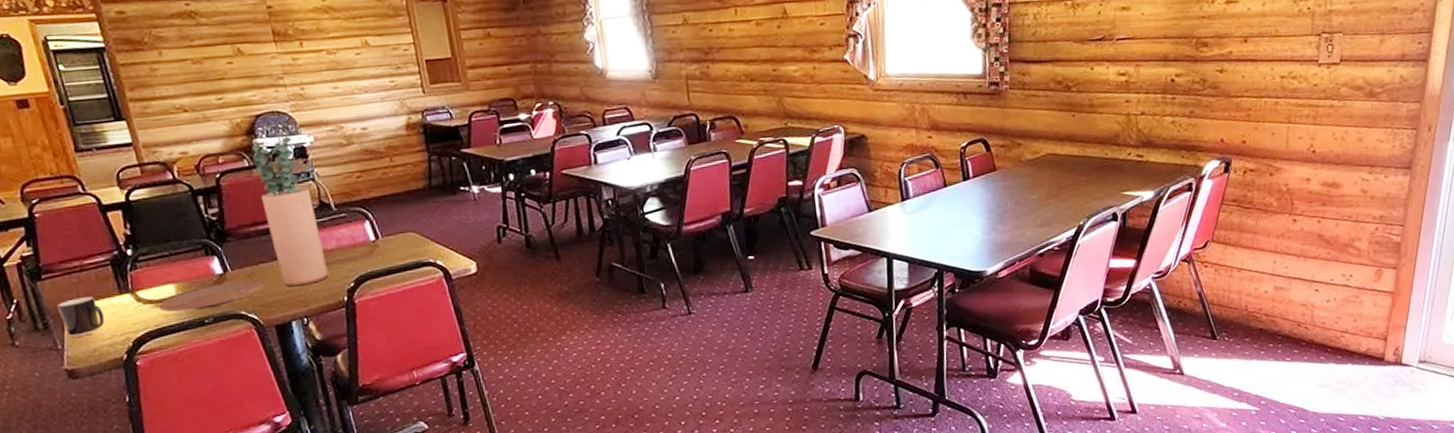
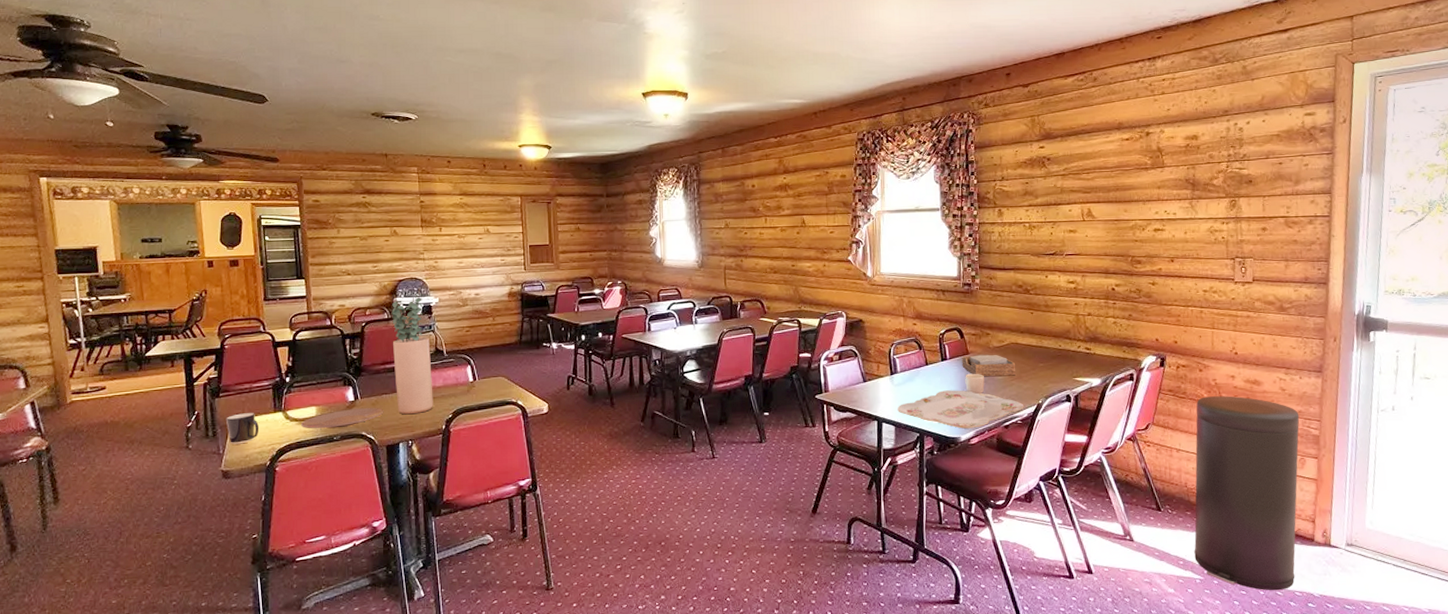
serving tray: none [911,214,1062,261] -> present [897,390,1024,429]
napkin holder: none [988,169,1054,198] -> present [962,354,1016,377]
cup: none [992,193,1015,219] -> present [965,373,985,395]
pedal bin: none [1251,202,1381,417] -> present [1194,396,1300,590]

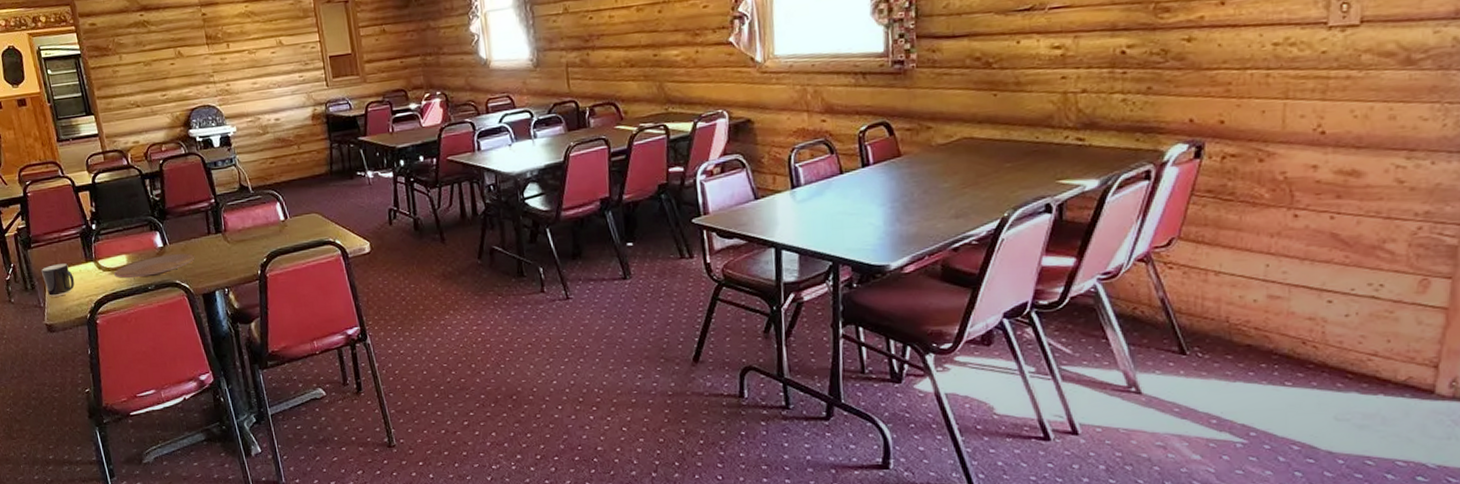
vase: present [391,287,433,415] -> none [187,115,246,260]
serving tray: present [897,390,1024,429] -> none [802,204,982,254]
napkin holder: present [962,354,1016,377] -> none [891,155,971,186]
cup: present [965,373,985,395] -> none [895,181,924,209]
pedal bin: present [1194,396,1300,590] -> none [1235,194,1426,458]

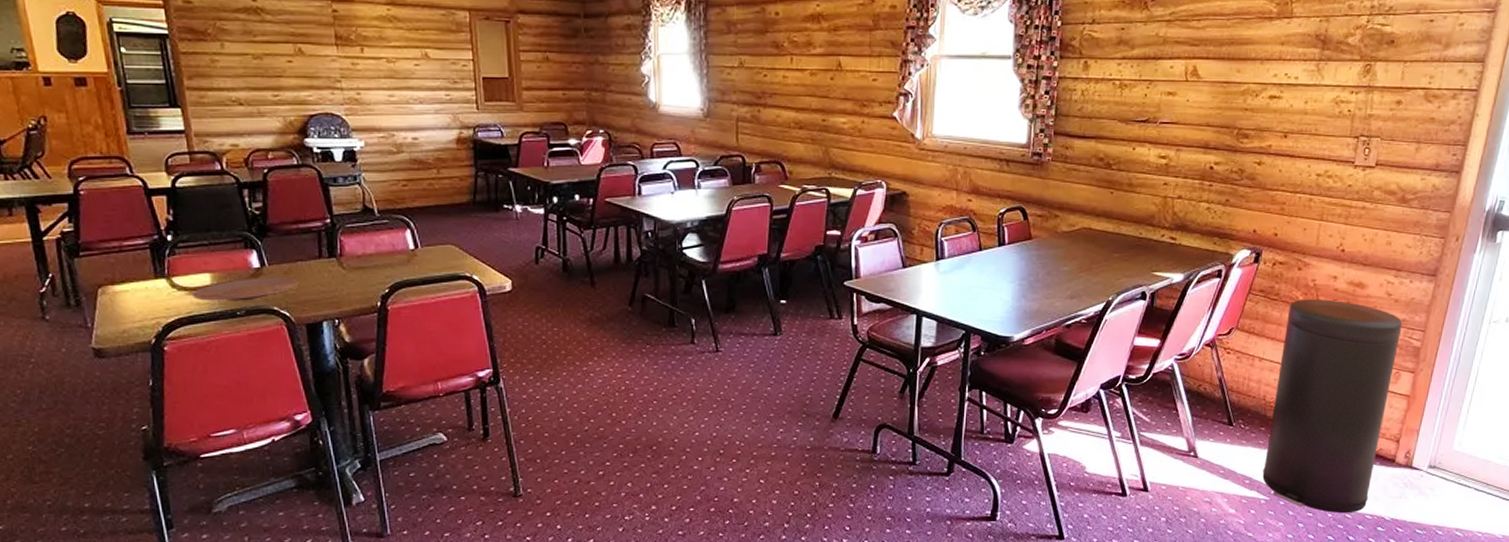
mug: present [40,263,75,297] -> none [90,278,137,317]
pedal bin: none [1235,194,1426,458] -> present [1262,299,1403,513]

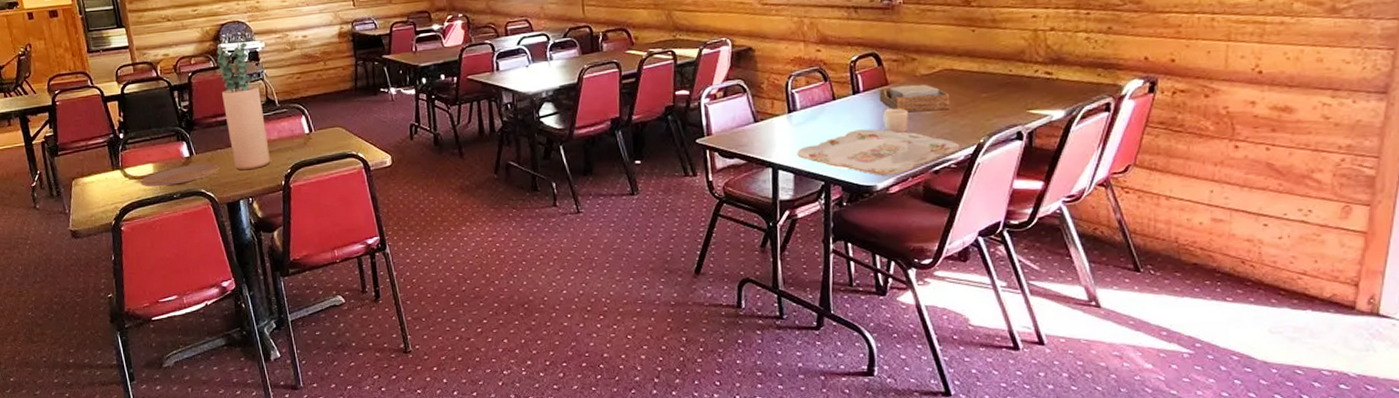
vase: none [301,125,364,287] -> present [216,31,271,171]
serving tray: none [941,281,1091,327] -> present [797,129,960,175]
napkin holder: none [1022,240,1086,267] -> present [879,84,951,113]
cup: none [1024,262,1047,288] -> present [883,108,909,134]
pedal bin: present [1262,299,1403,513] -> none [1183,127,1348,368]

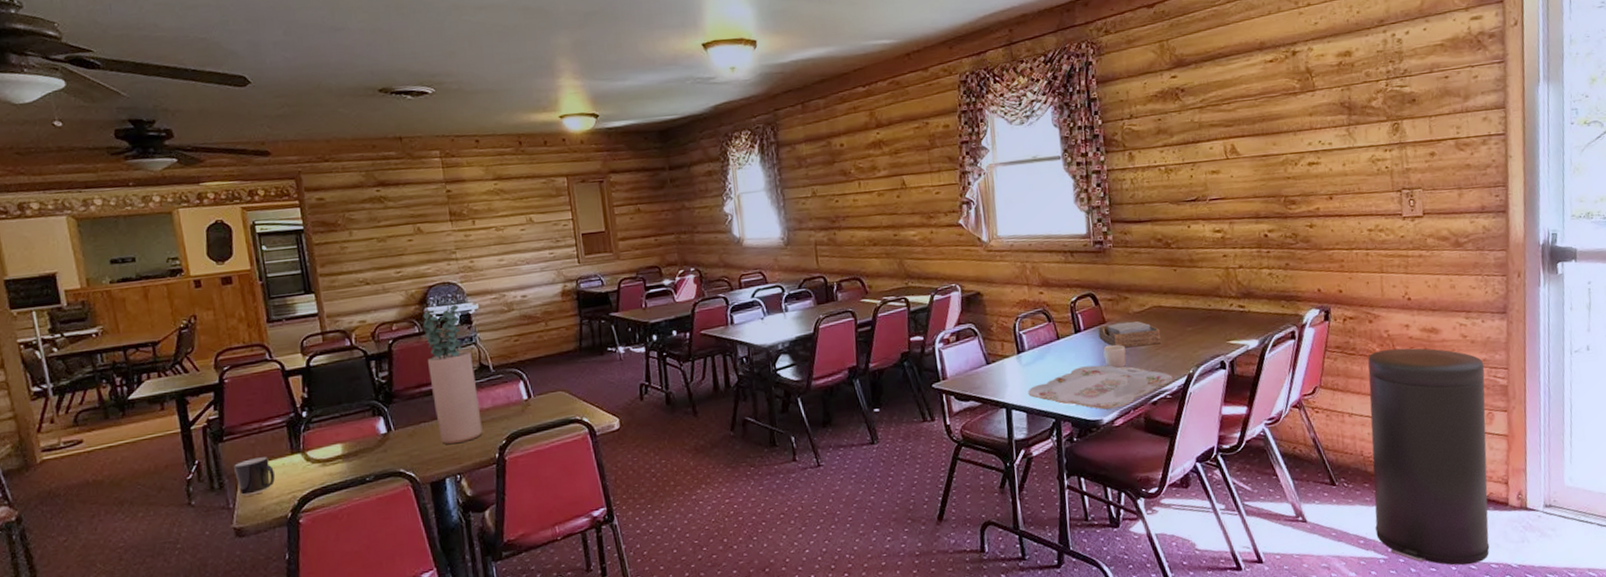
mug: none [67,171,100,204] -> present [233,457,275,496]
plate: present [139,163,221,187] -> none [324,439,424,471]
pedal bin: none [1183,127,1348,368] -> present [1368,348,1490,565]

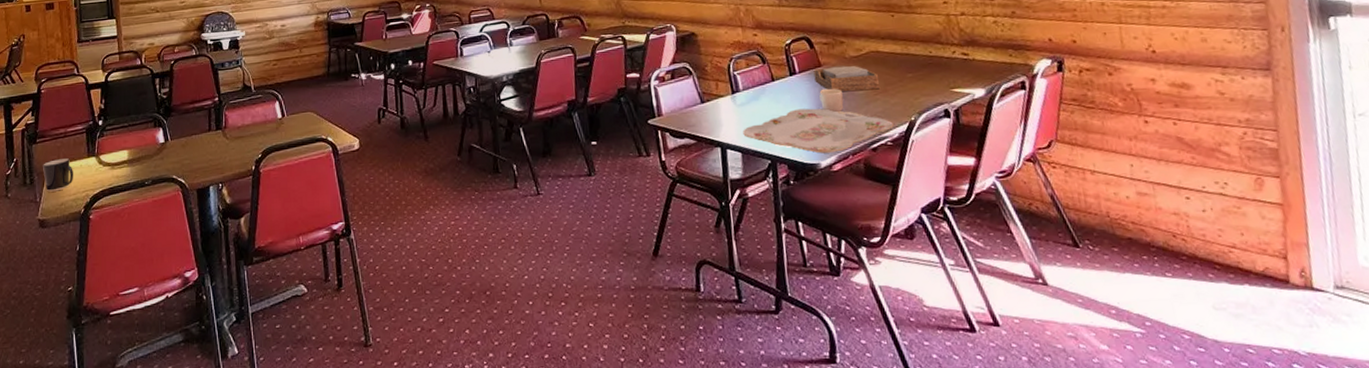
vase: present [422,292,483,445] -> none [199,21,243,156]
pedal bin: present [1368,348,1490,565] -> none [1109,103,1270,347]

